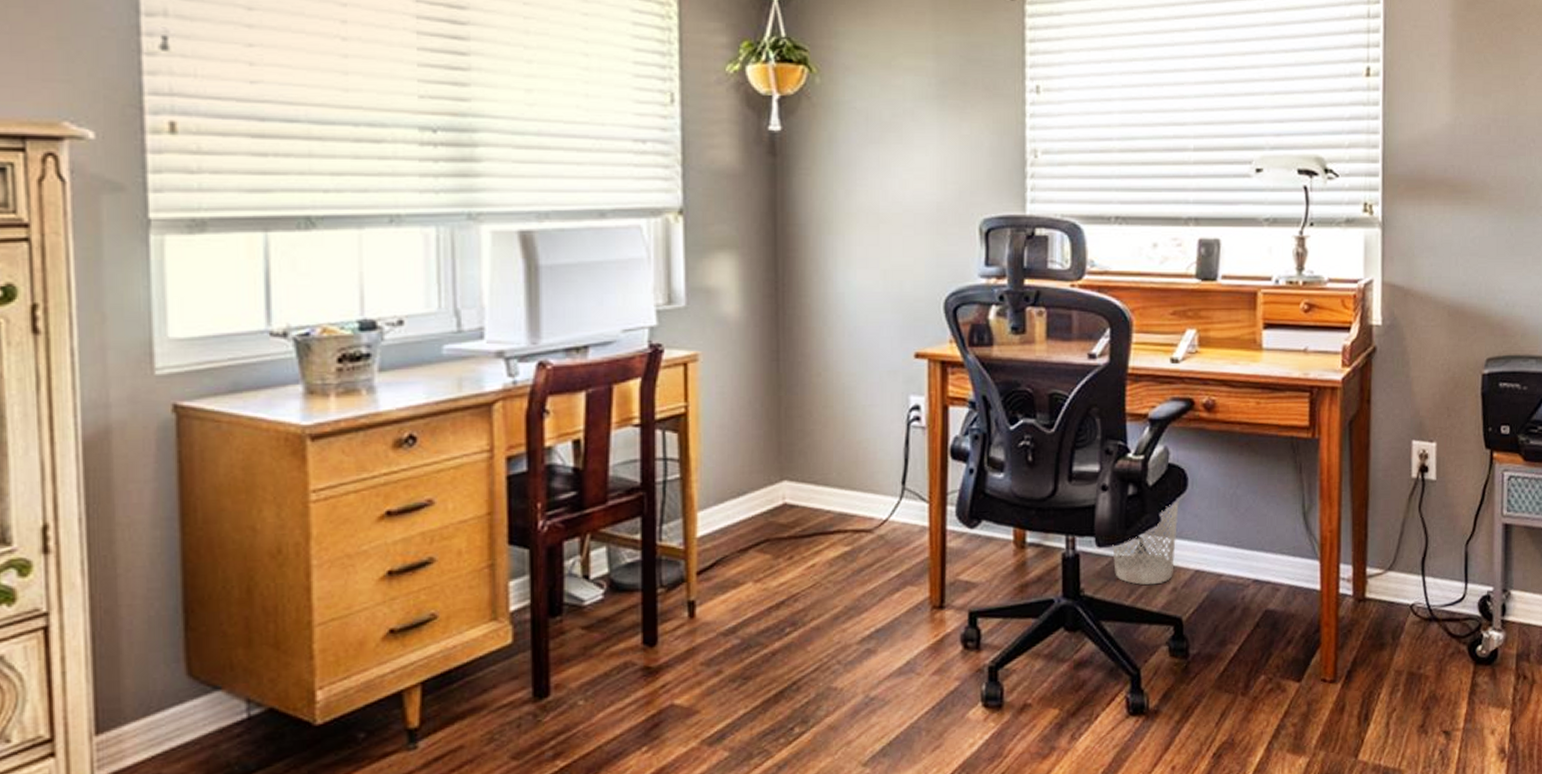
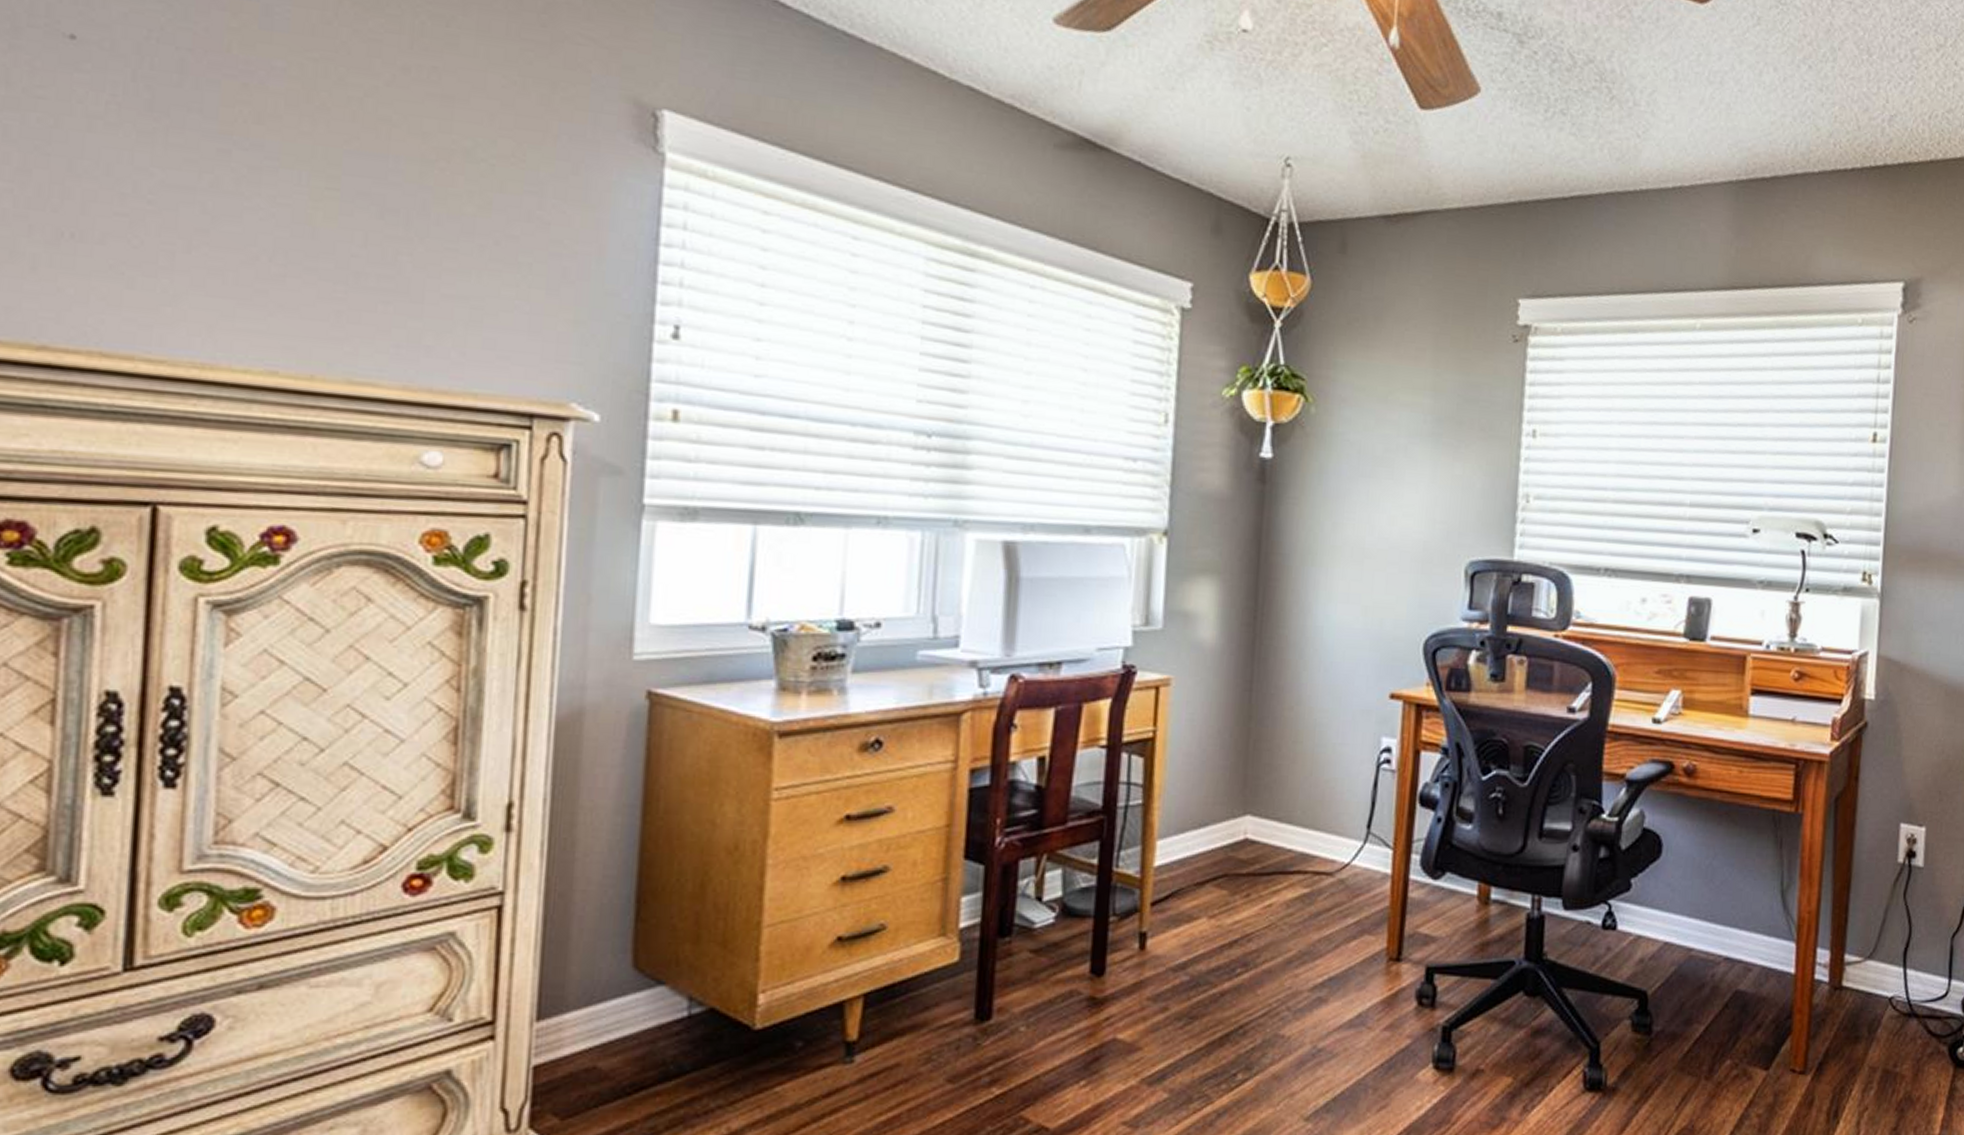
wastebasket: present [1112,500,1179,585] -> none [1579,867,1652,954]

